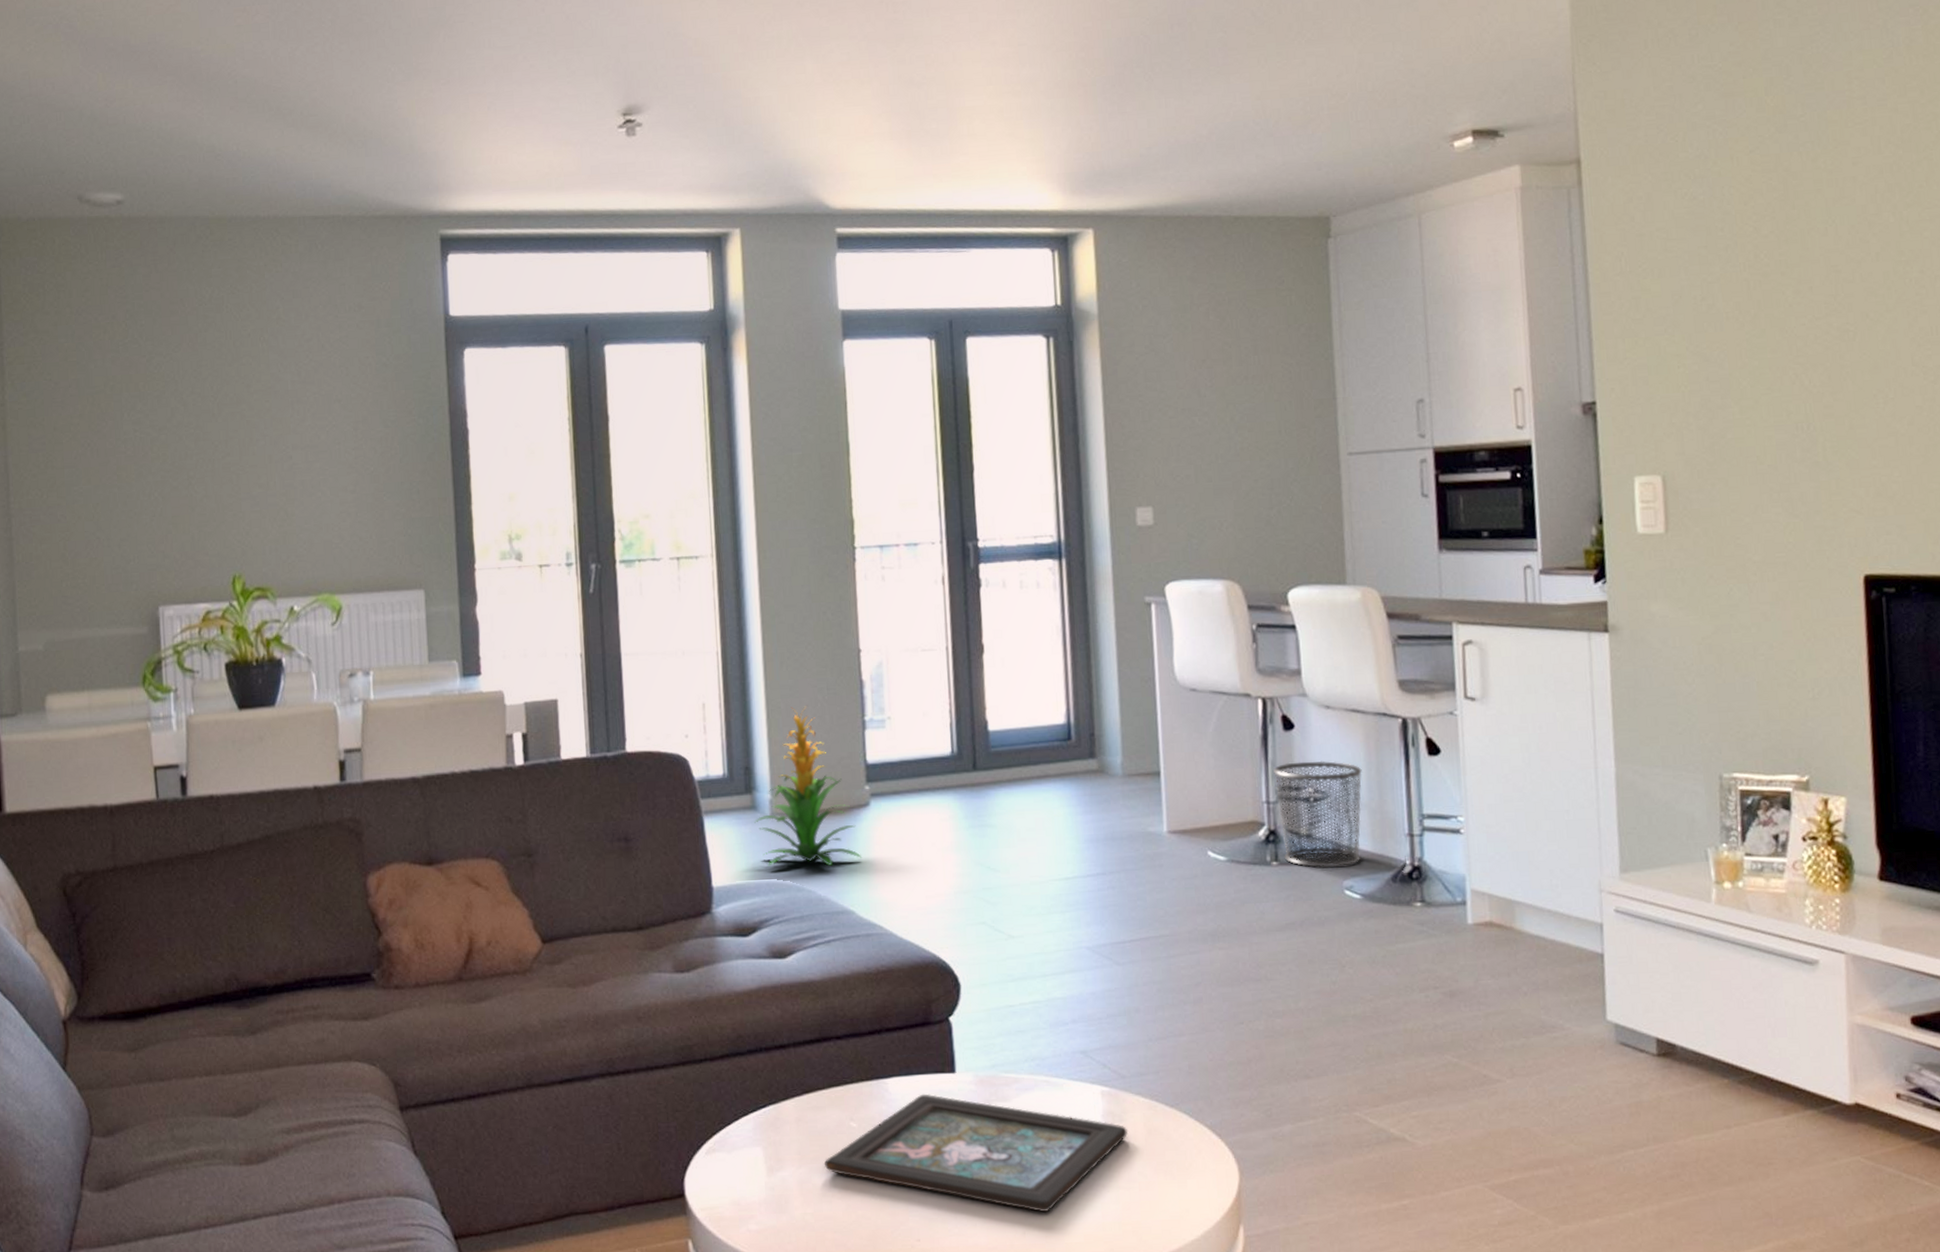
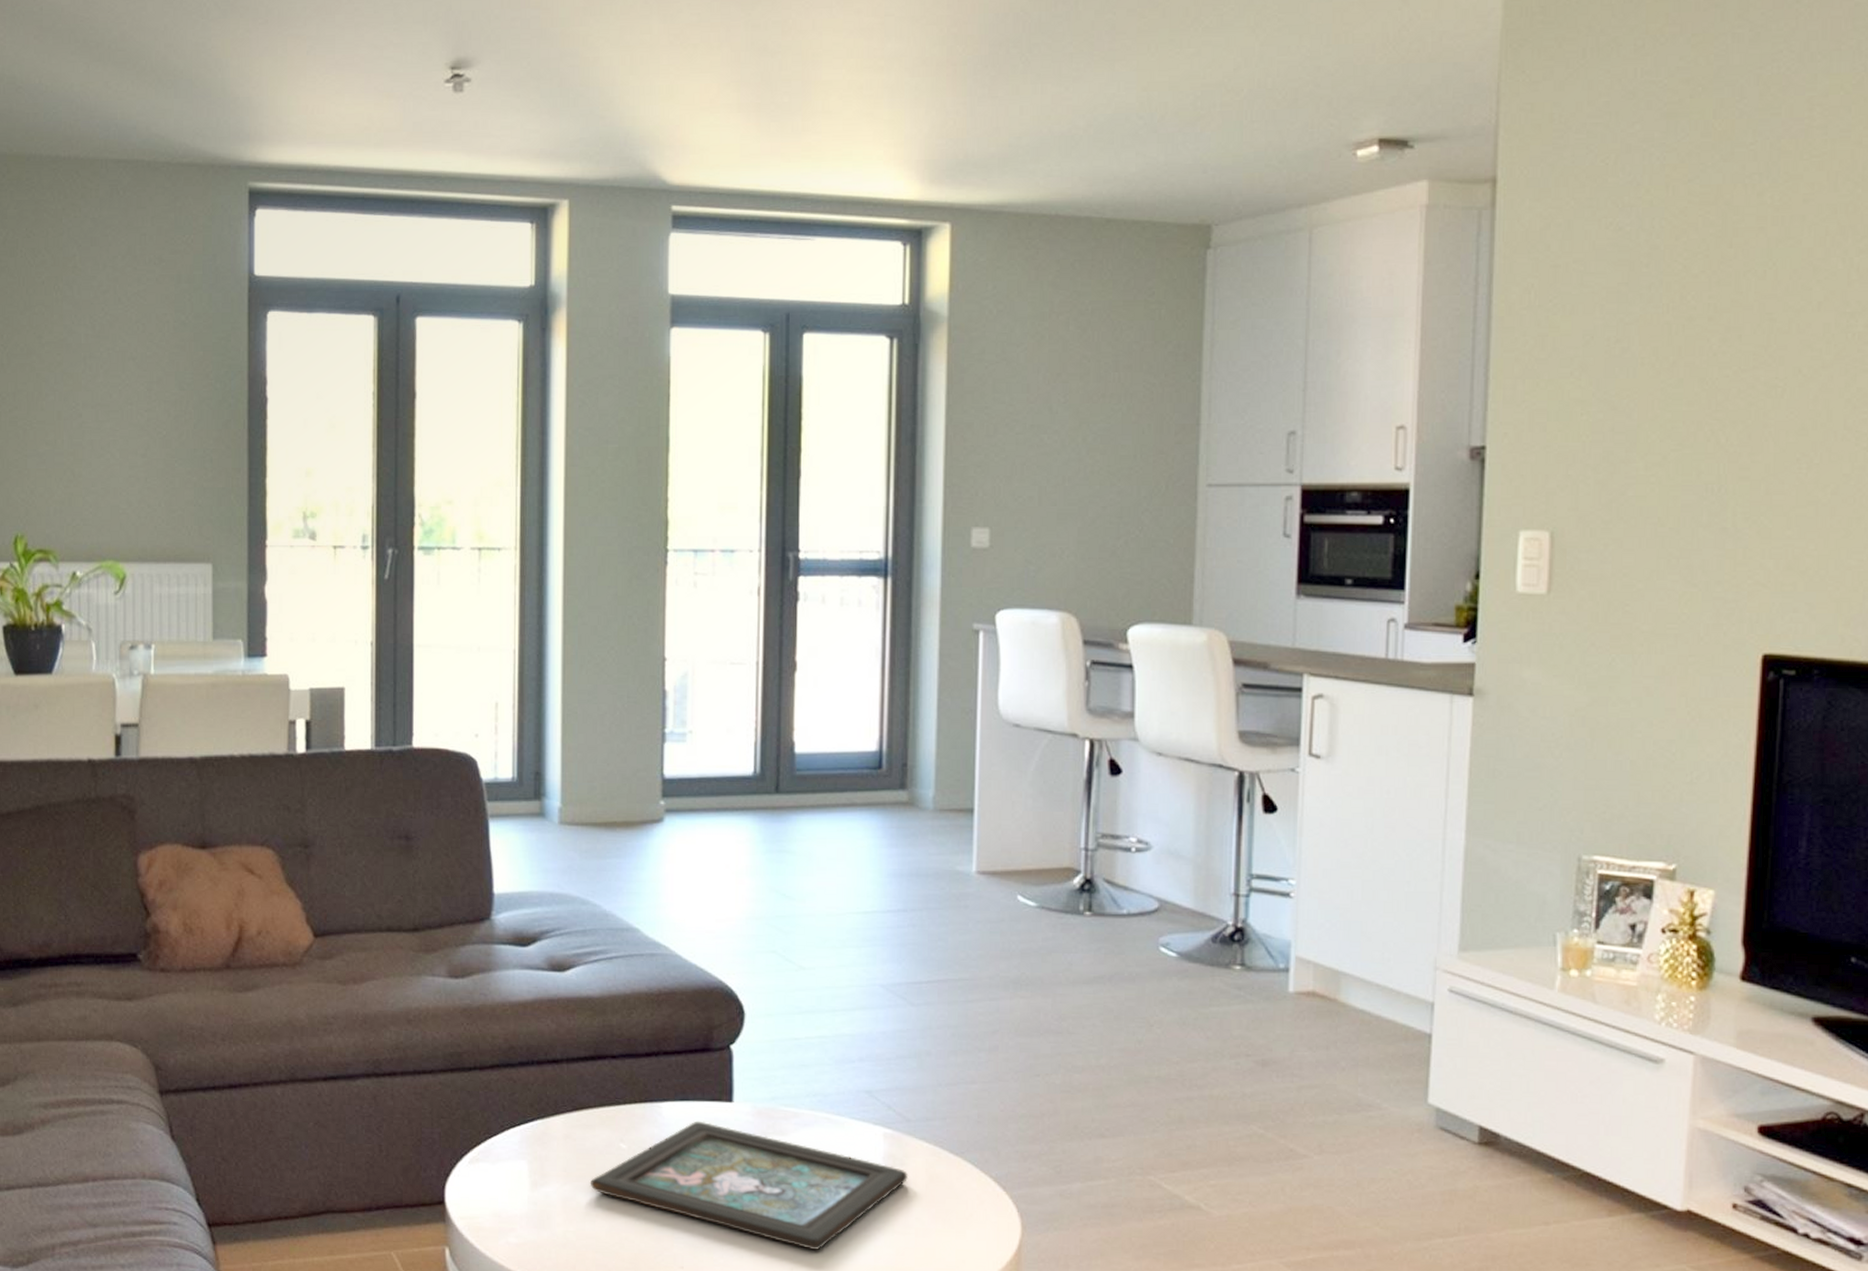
indoor plant: present [754,707,861,866] -> none [542,713,651,880]
waste bin: present [1272,760,1362,869] -> none [1094,809,1190,923]

